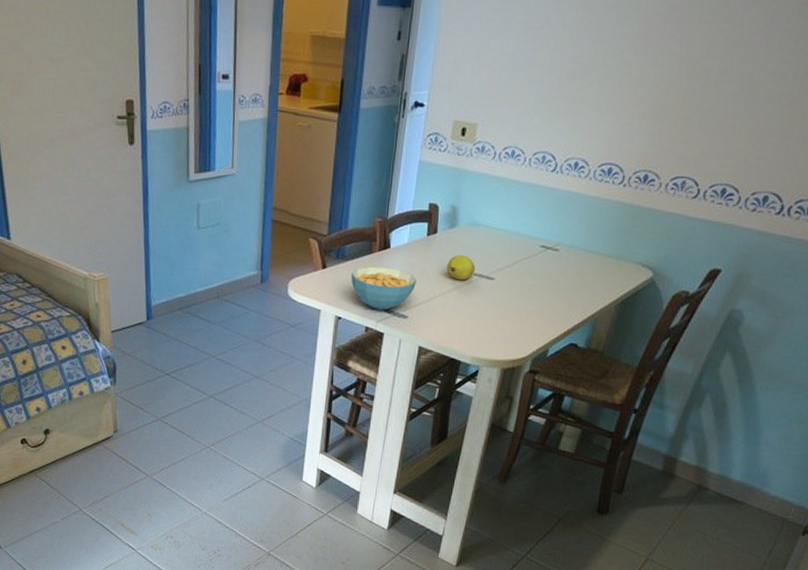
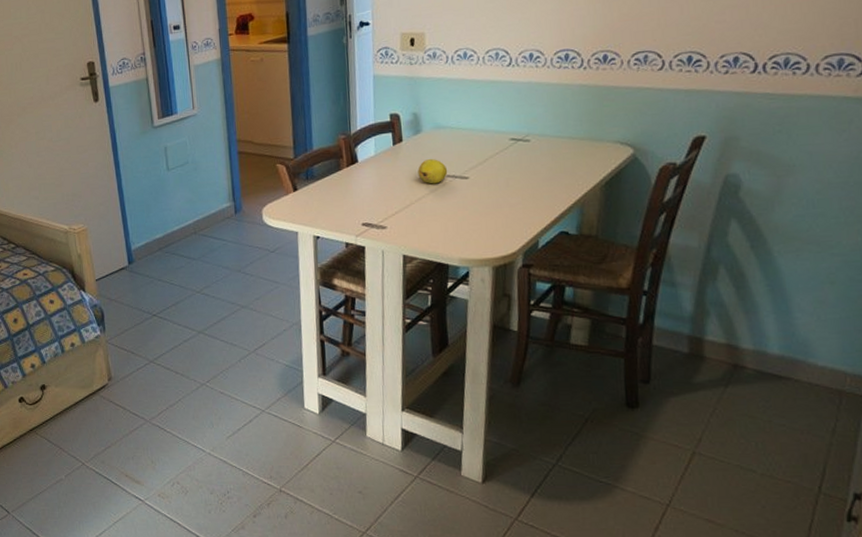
cereal bowl: present [350,266,416,311] -> none [323,181,390,225]

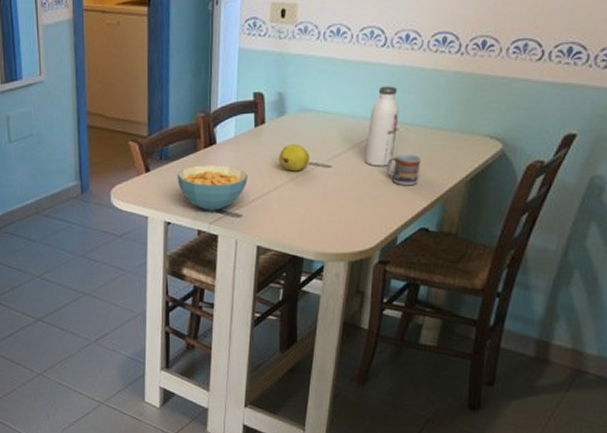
cereal bowl: none [323,181,390,225] -> present [177,164,248,211]
water bottle: none [500,101,530,176] -> present [365,86,399,167]
cup: none [521,162,555,193] -> present [386,153,421,186]

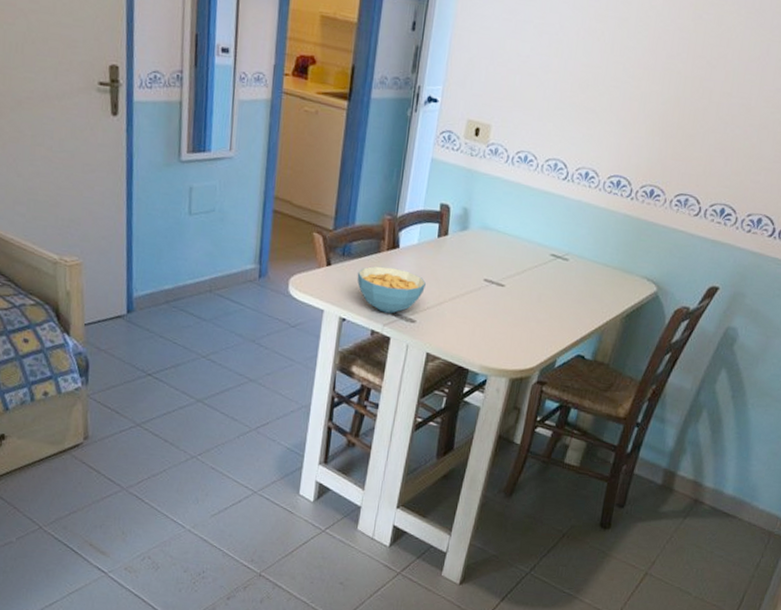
fruit: present [279,143,310,172] -> none [456,258,486,286]
water bottle: present [365,86,399,167] -> none [535,217,573,293]
cup: present [386,153,421,186] -> none [553,282,586,315]

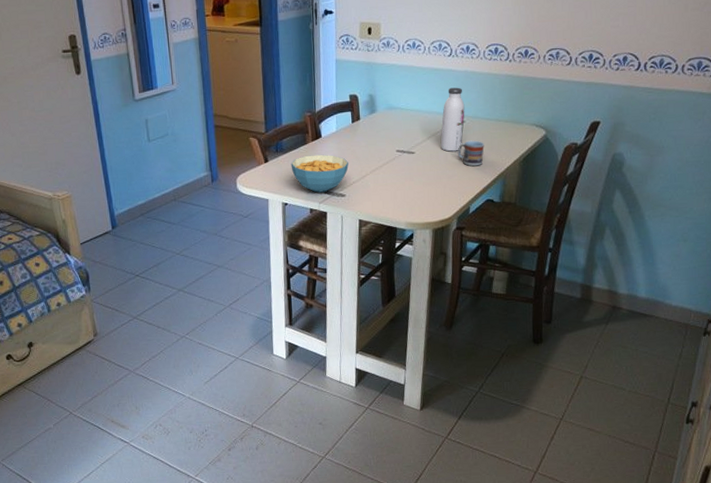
water bottle: none [535,217,573,293] -> present [440,87,465,152]
cup: none [553,282,586,315] -> present [457,140,484,167]

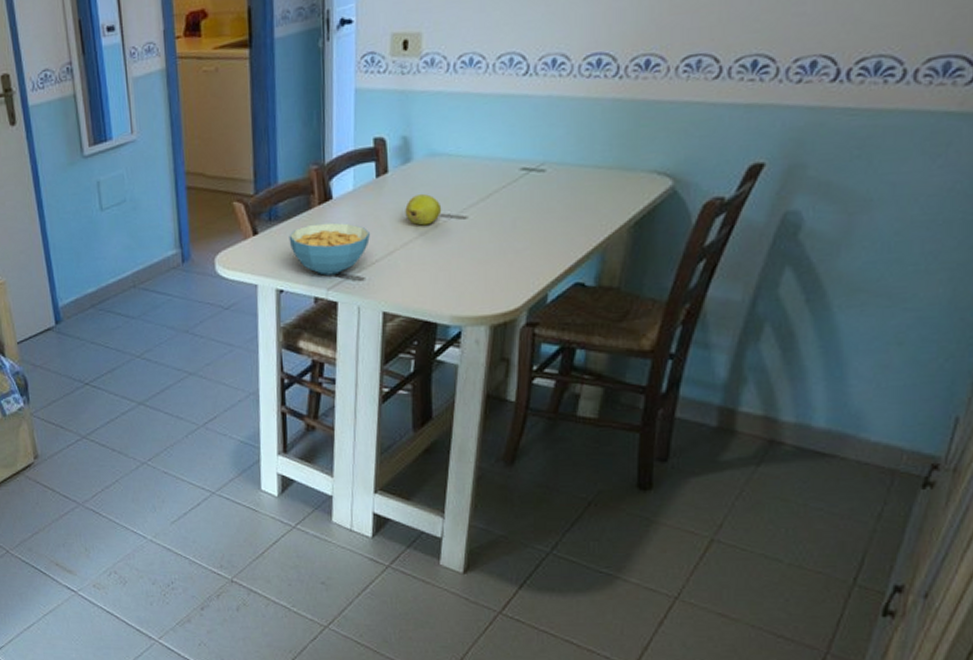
fruit: none [372,135,398,158] -> present [405,193,442,226]
water bottle: present [440,87,465,152] -> none [506,120,546,215]
cup: present [457,140,484,167] -> none [531,197,574,236]

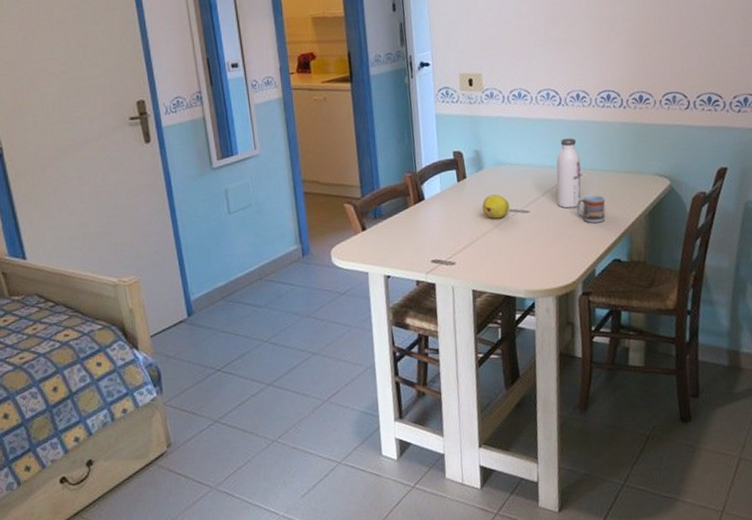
cereal bowl: present [288,222,370,276] -> none [391,218,457,262]
water bottle: none [506,120,546,215] -> present [556,138,581,209]
cup: none [531,197,574,236] -> present [576,194,606,224]

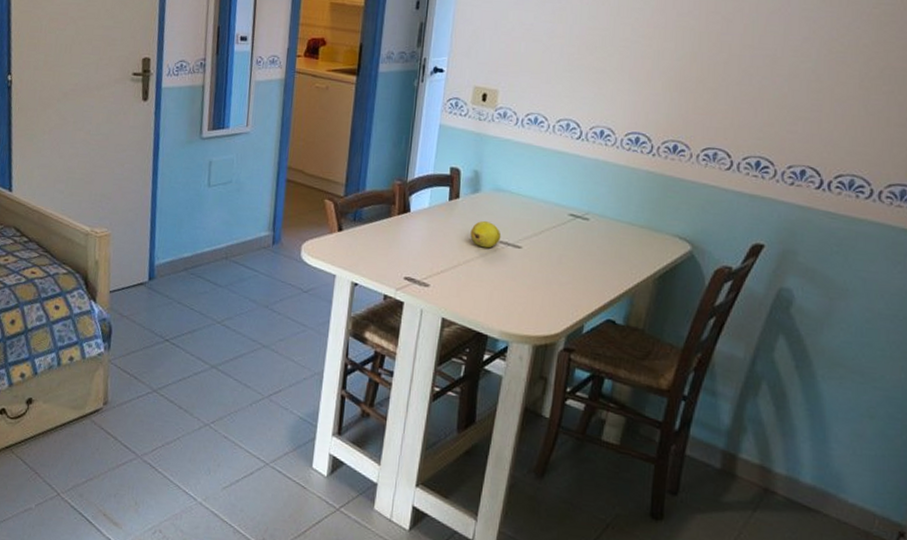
water bottle: present [556,138,581,209] -> none [555,176,591,254]
cup: present [576,194,606,224] -> none [575,243,611,276]

